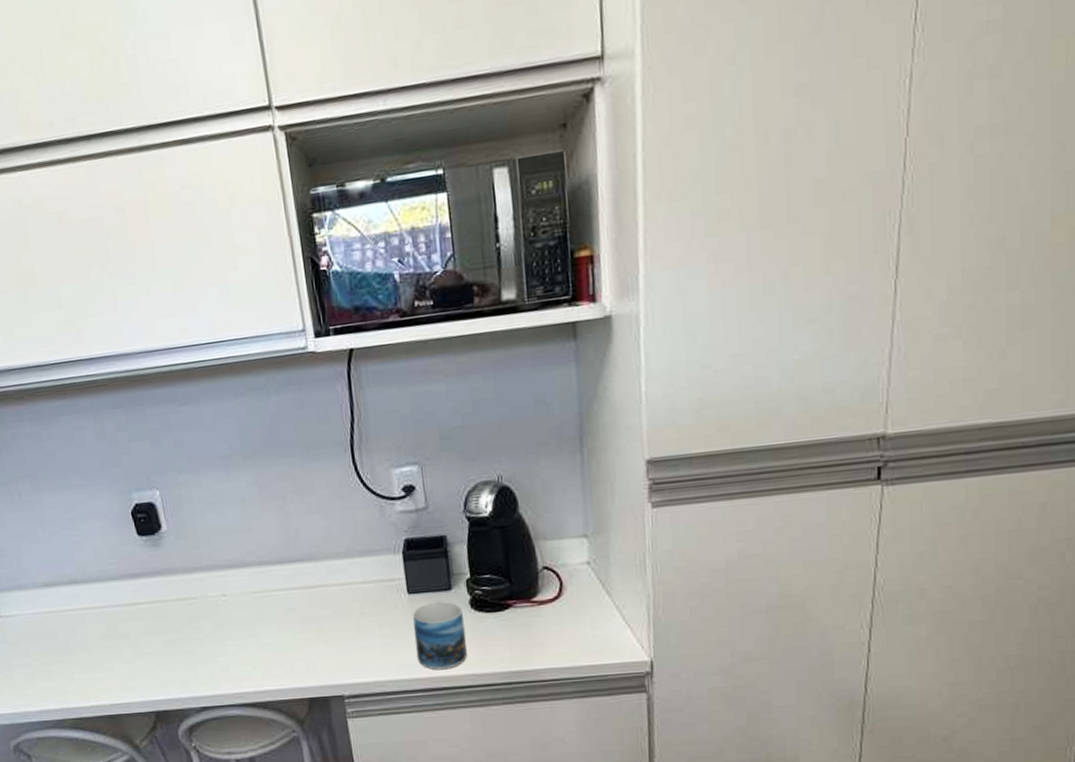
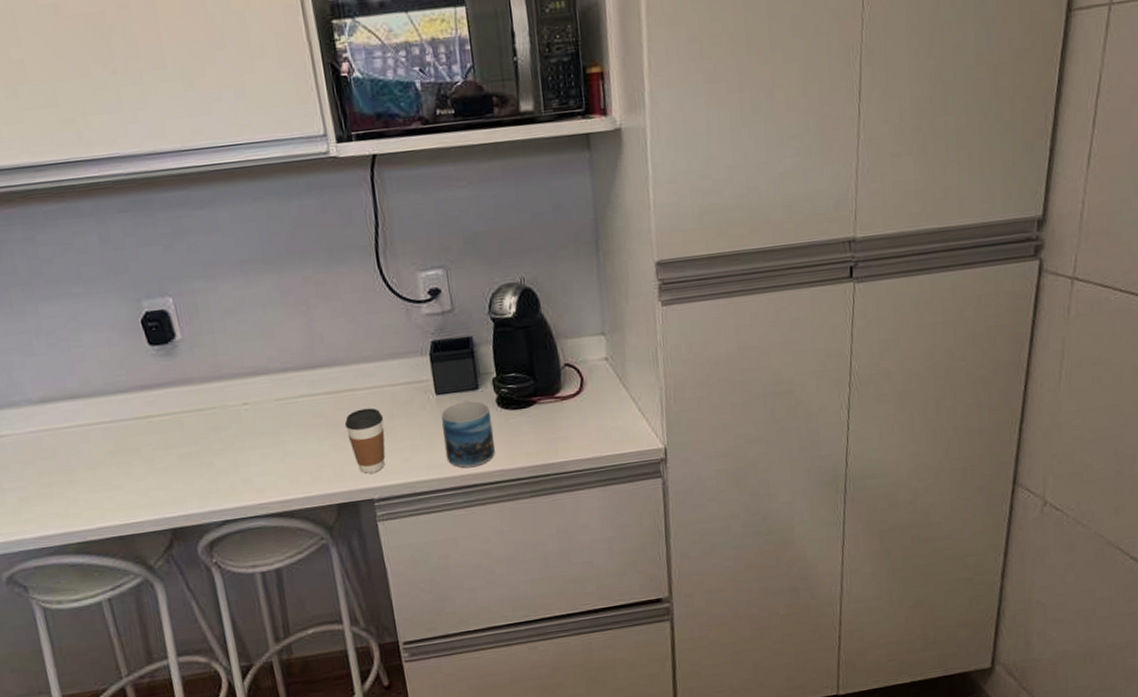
coffee cup: none [317,604,357,670] -> present [344,407,386,474]

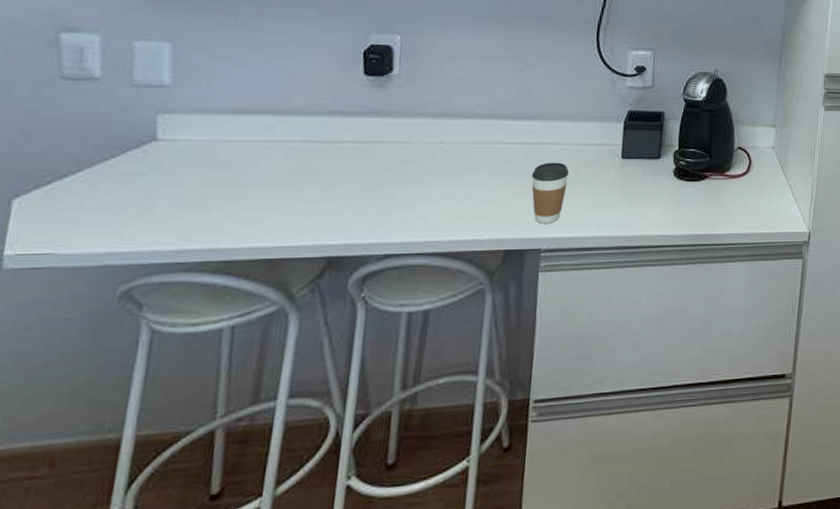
mug: present [441,399,495,468] -> none [618,166,667,230]

